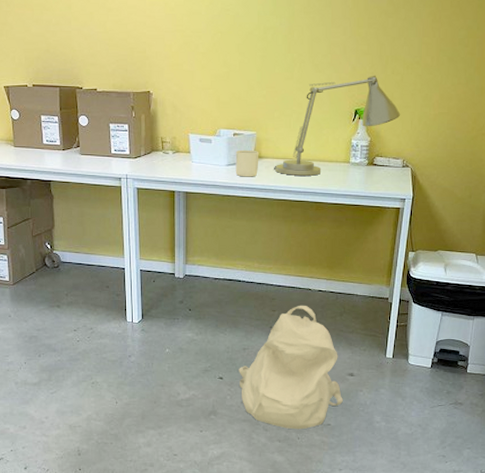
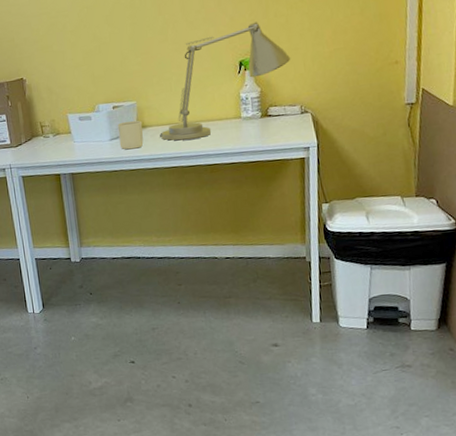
backpack: present [239,305,343,430] -> none [150,275,270,411]

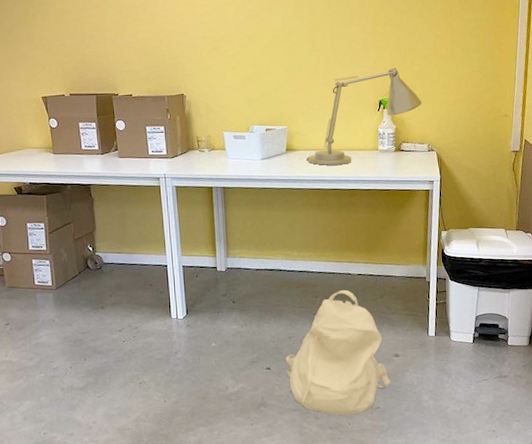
mug: present [117,120,144,150] -> none [269,143,292,170]
backpack: none [150,275,270,411] -> present [285,289,390,416]

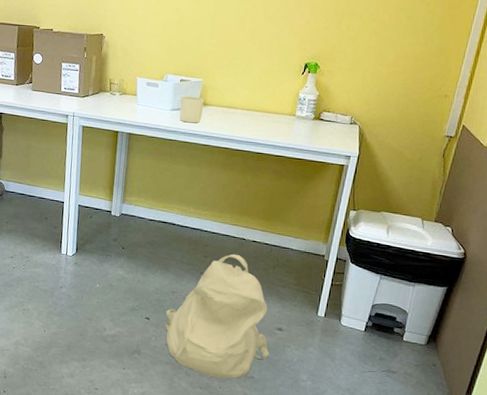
mug: none [269,143,292,170] -> present [179,95,205,124]
desk lamp: present [307,68,423,165] -> none [218,30,353,127]

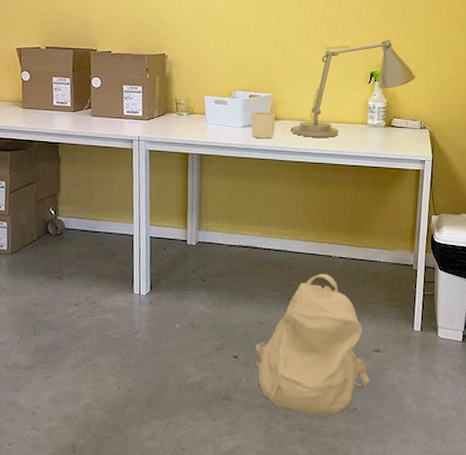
desk lamp: none [218,30,353,127] -> present [291,39,416,137]

